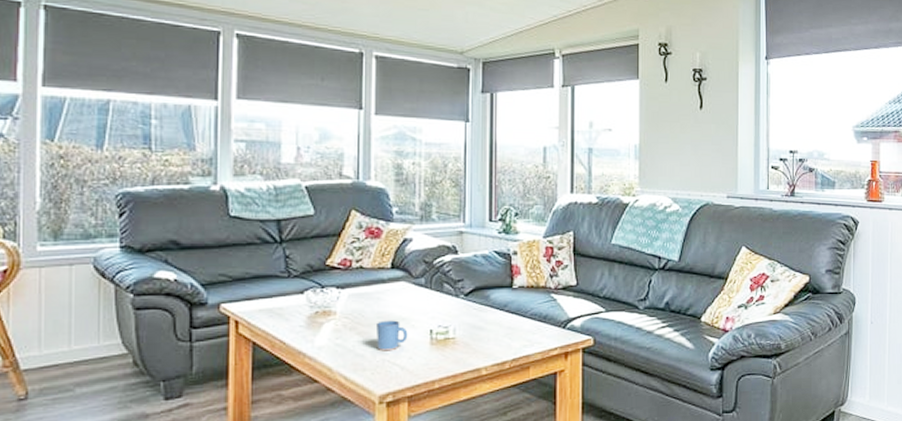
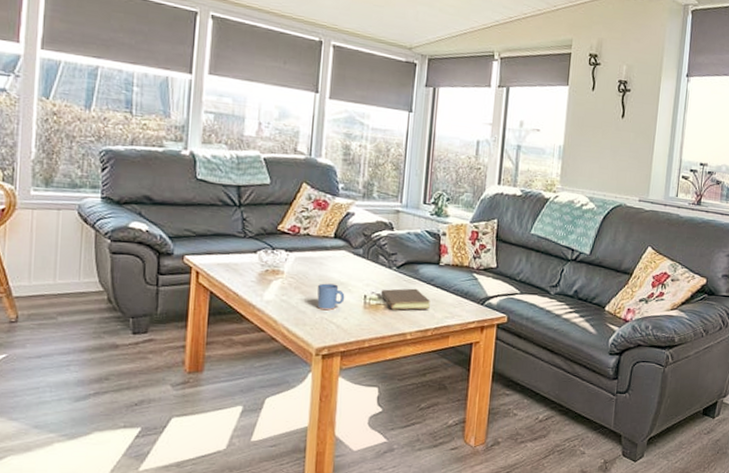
book: none [448,317,505,343] -> present [380,288,430,310]

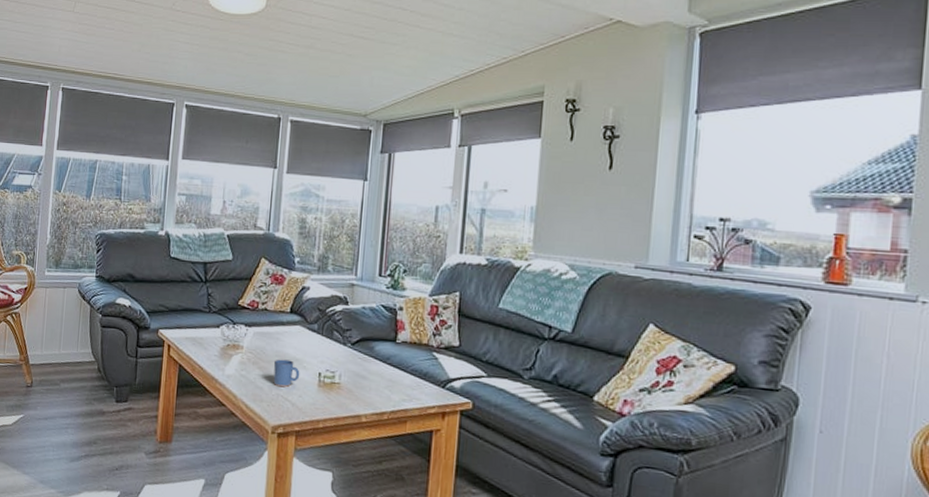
book: present [380,288,430,310] -> none [334,367,386,391]

